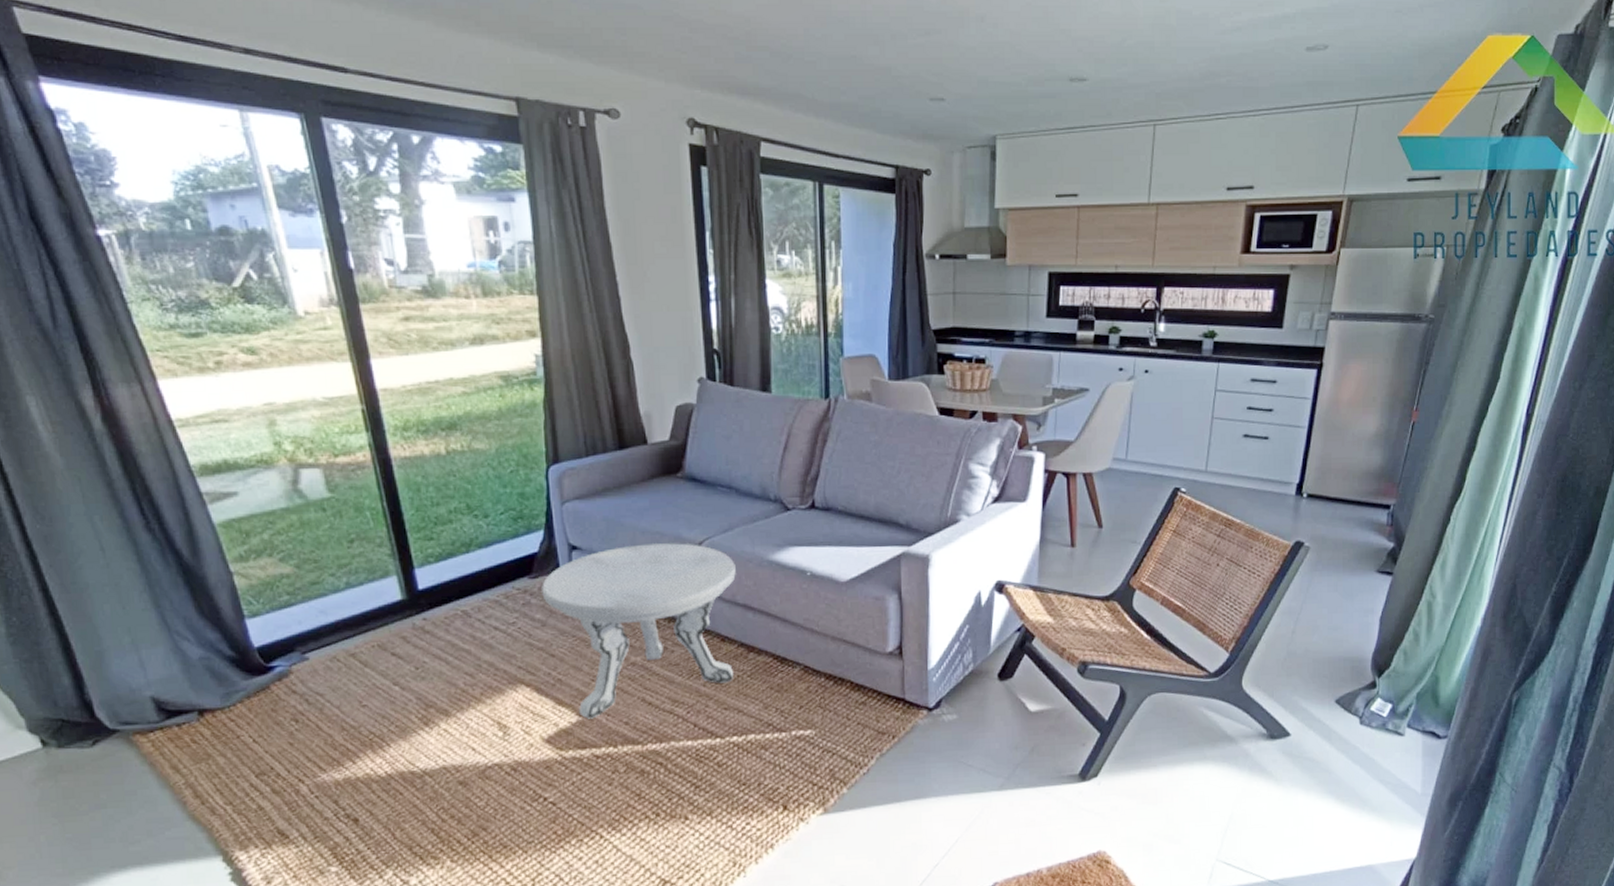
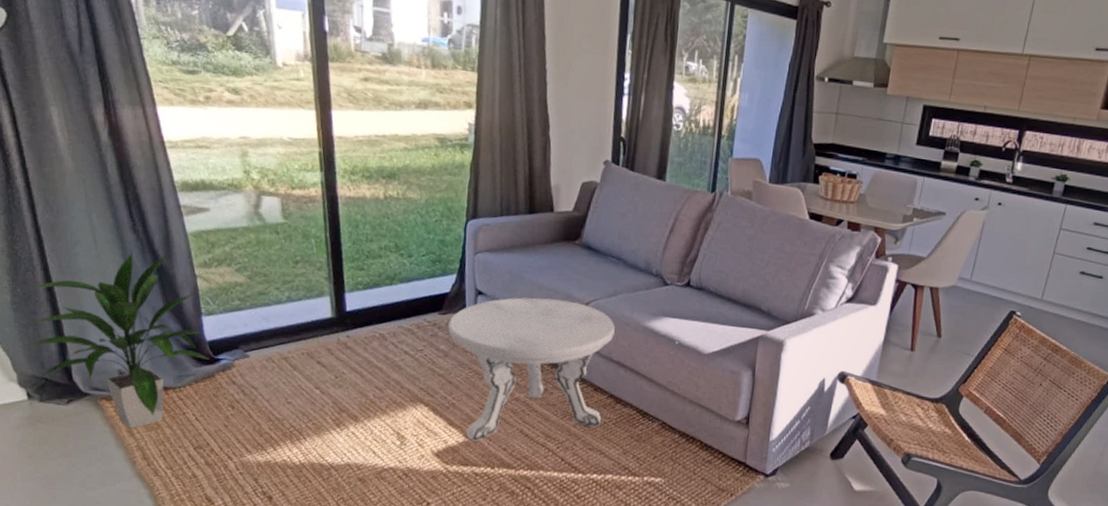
indoor plant: none [23,549,261,765] -> present [24,252,210,429]

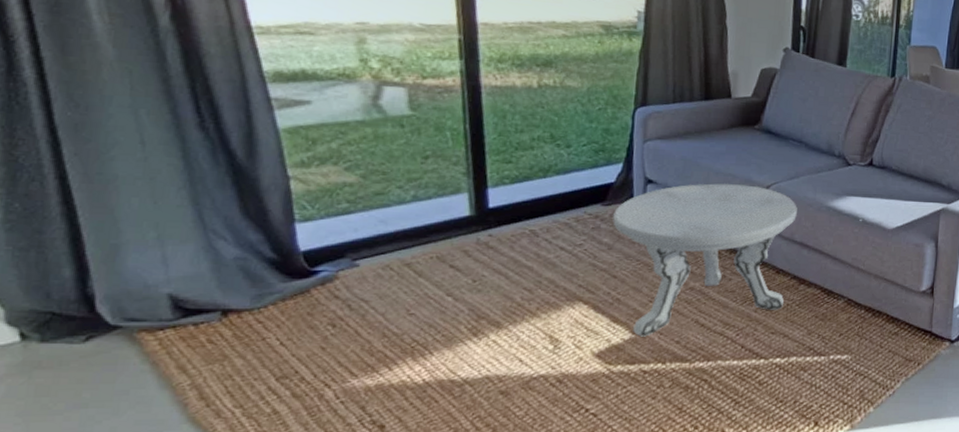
indoor plant: present [24,252,210,429] -> none [19,151,304,365]

